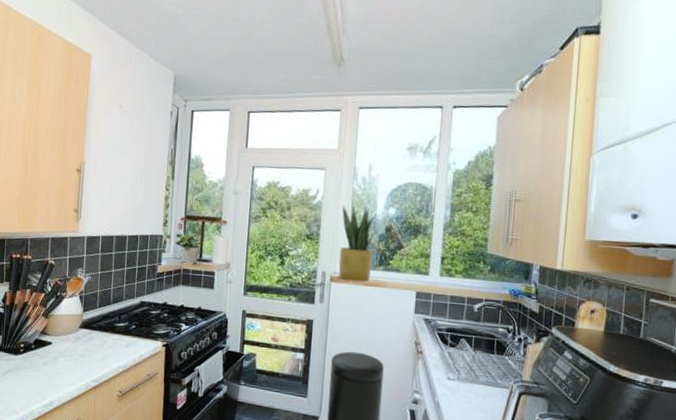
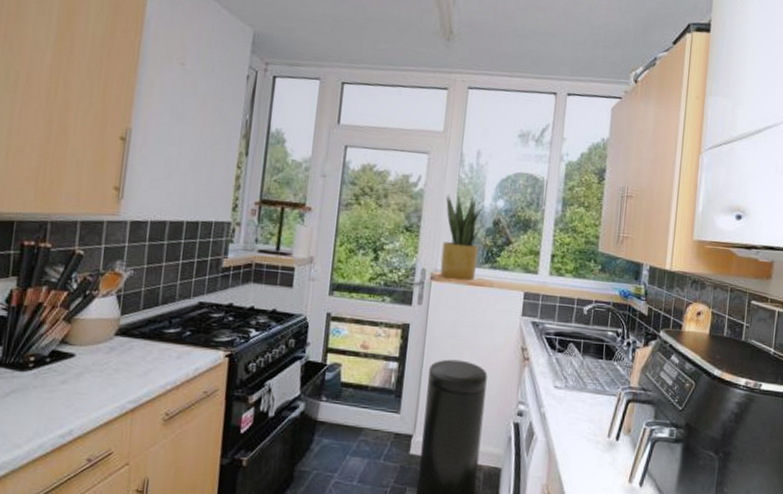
potted plant: present [174,231,203,264] -> none [245,218,282,257]

